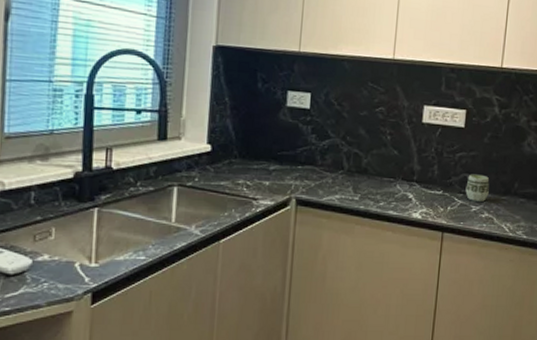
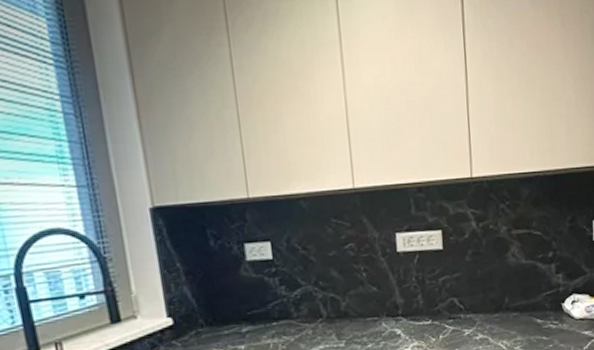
cup: present [465,174,490,202] -> none [454,295,480,325]

